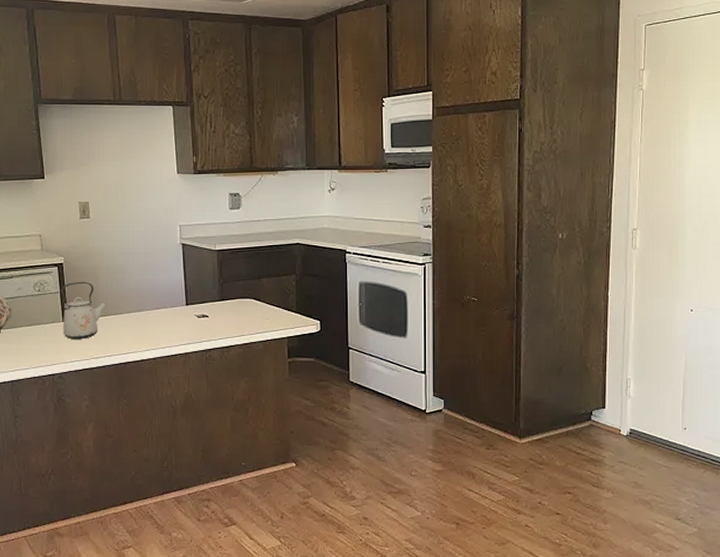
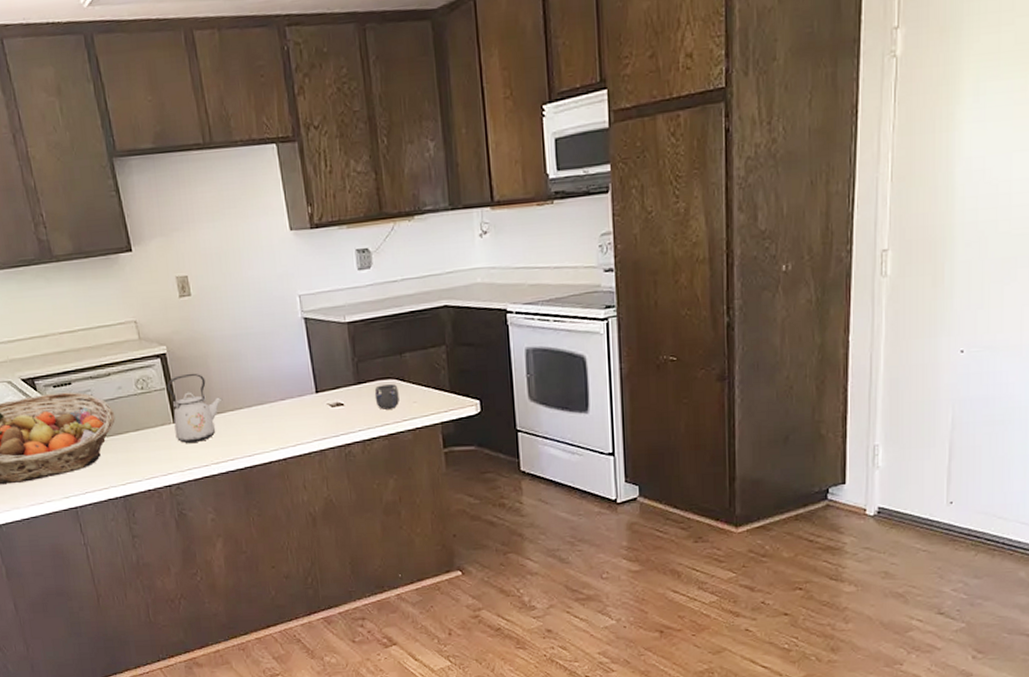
mug: none [234,303,255,323] -> present [374,384,399,410]

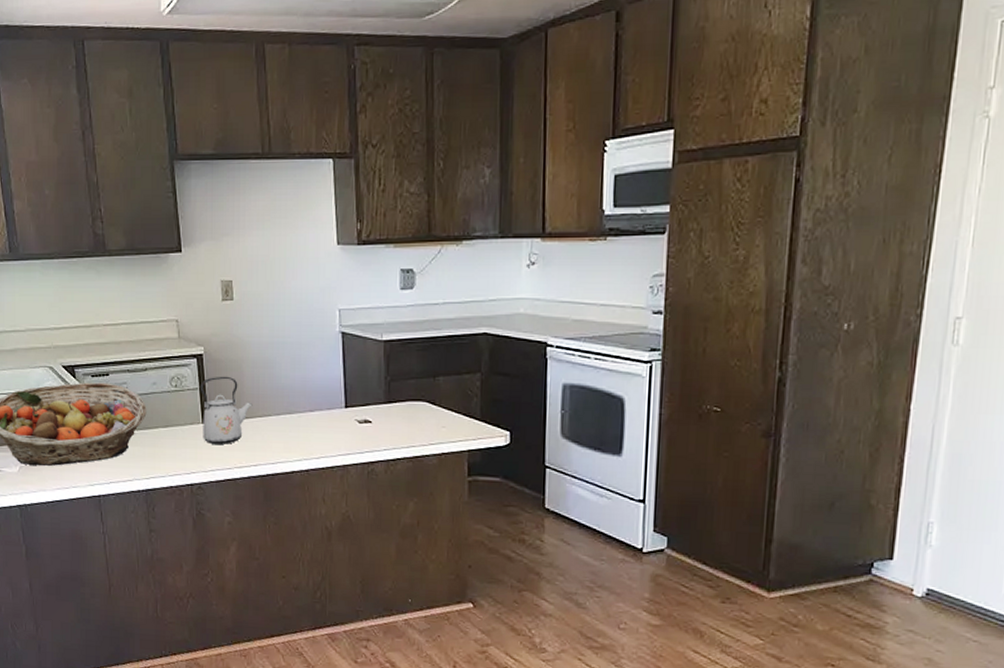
mug: present [374,384,399,410] -> none [403,406,428,431]

